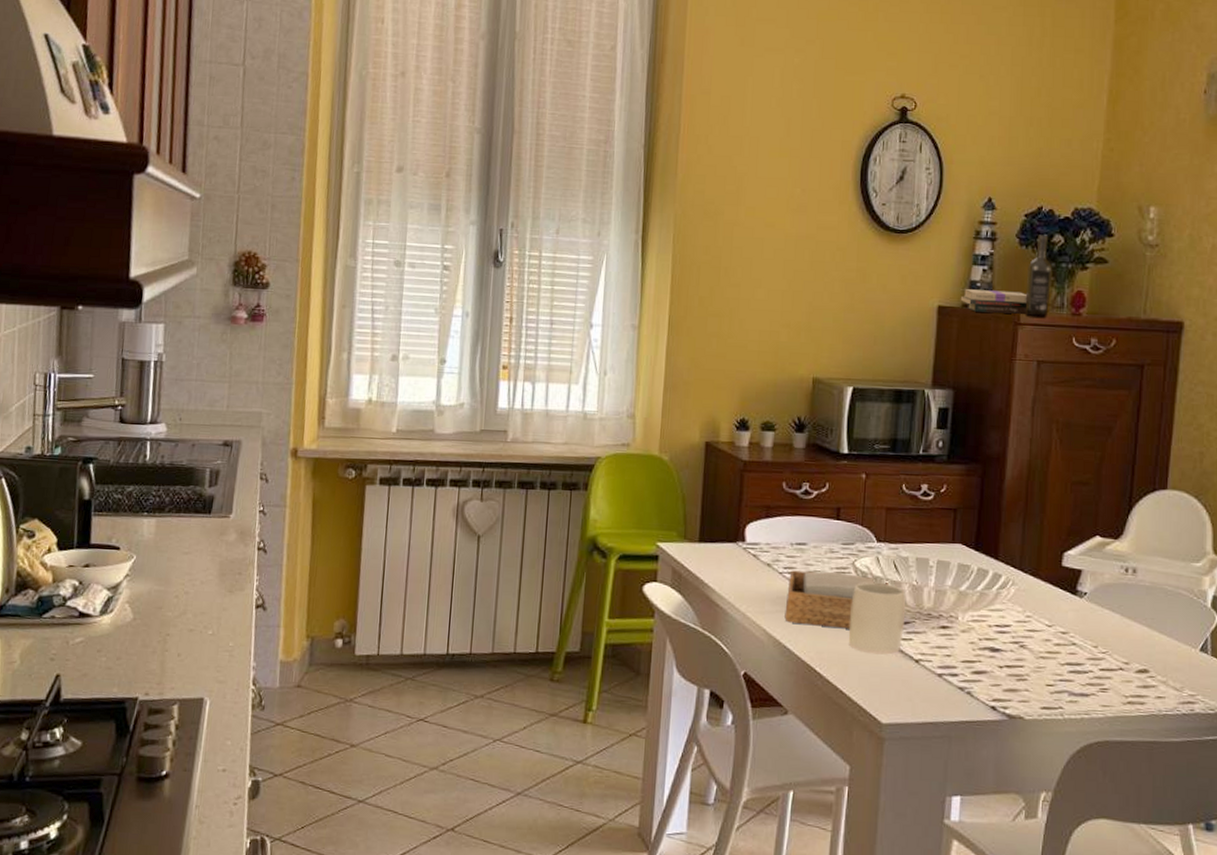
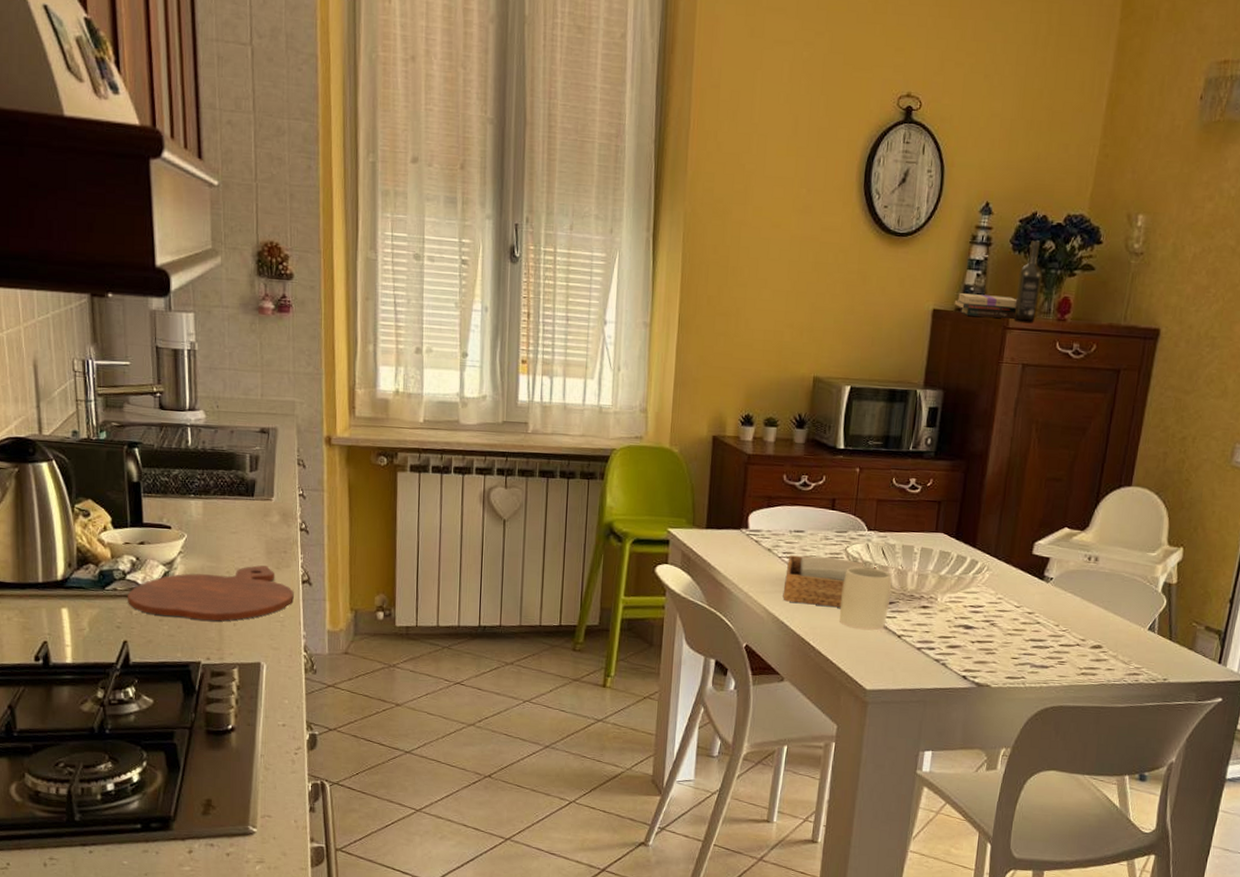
cutting board: none [65,588,246,651] -> present [128,565,294,621]

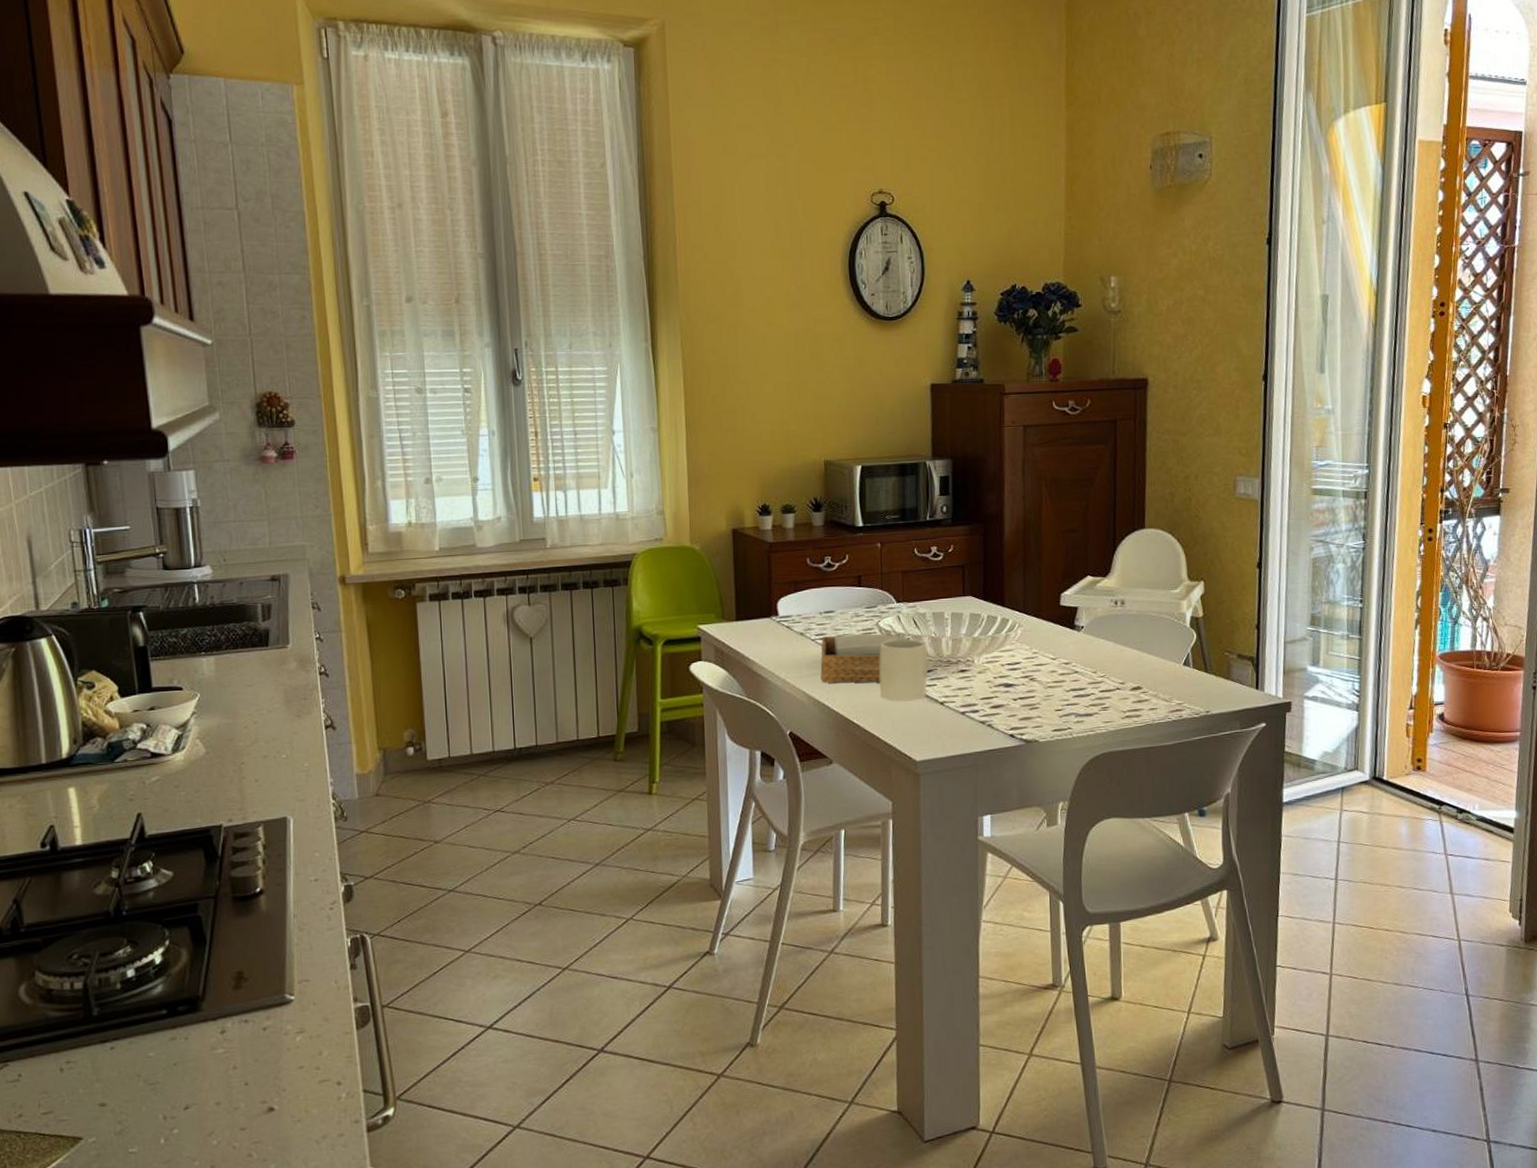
cutting board: present [128,565,294,621] -> none [139,715,318,782]
books: present [954,293,1017,320] -> none [950,364,1010,386]
wine bottle: present [1013,240,1043,324] -> none [1007,310,1030,388]

